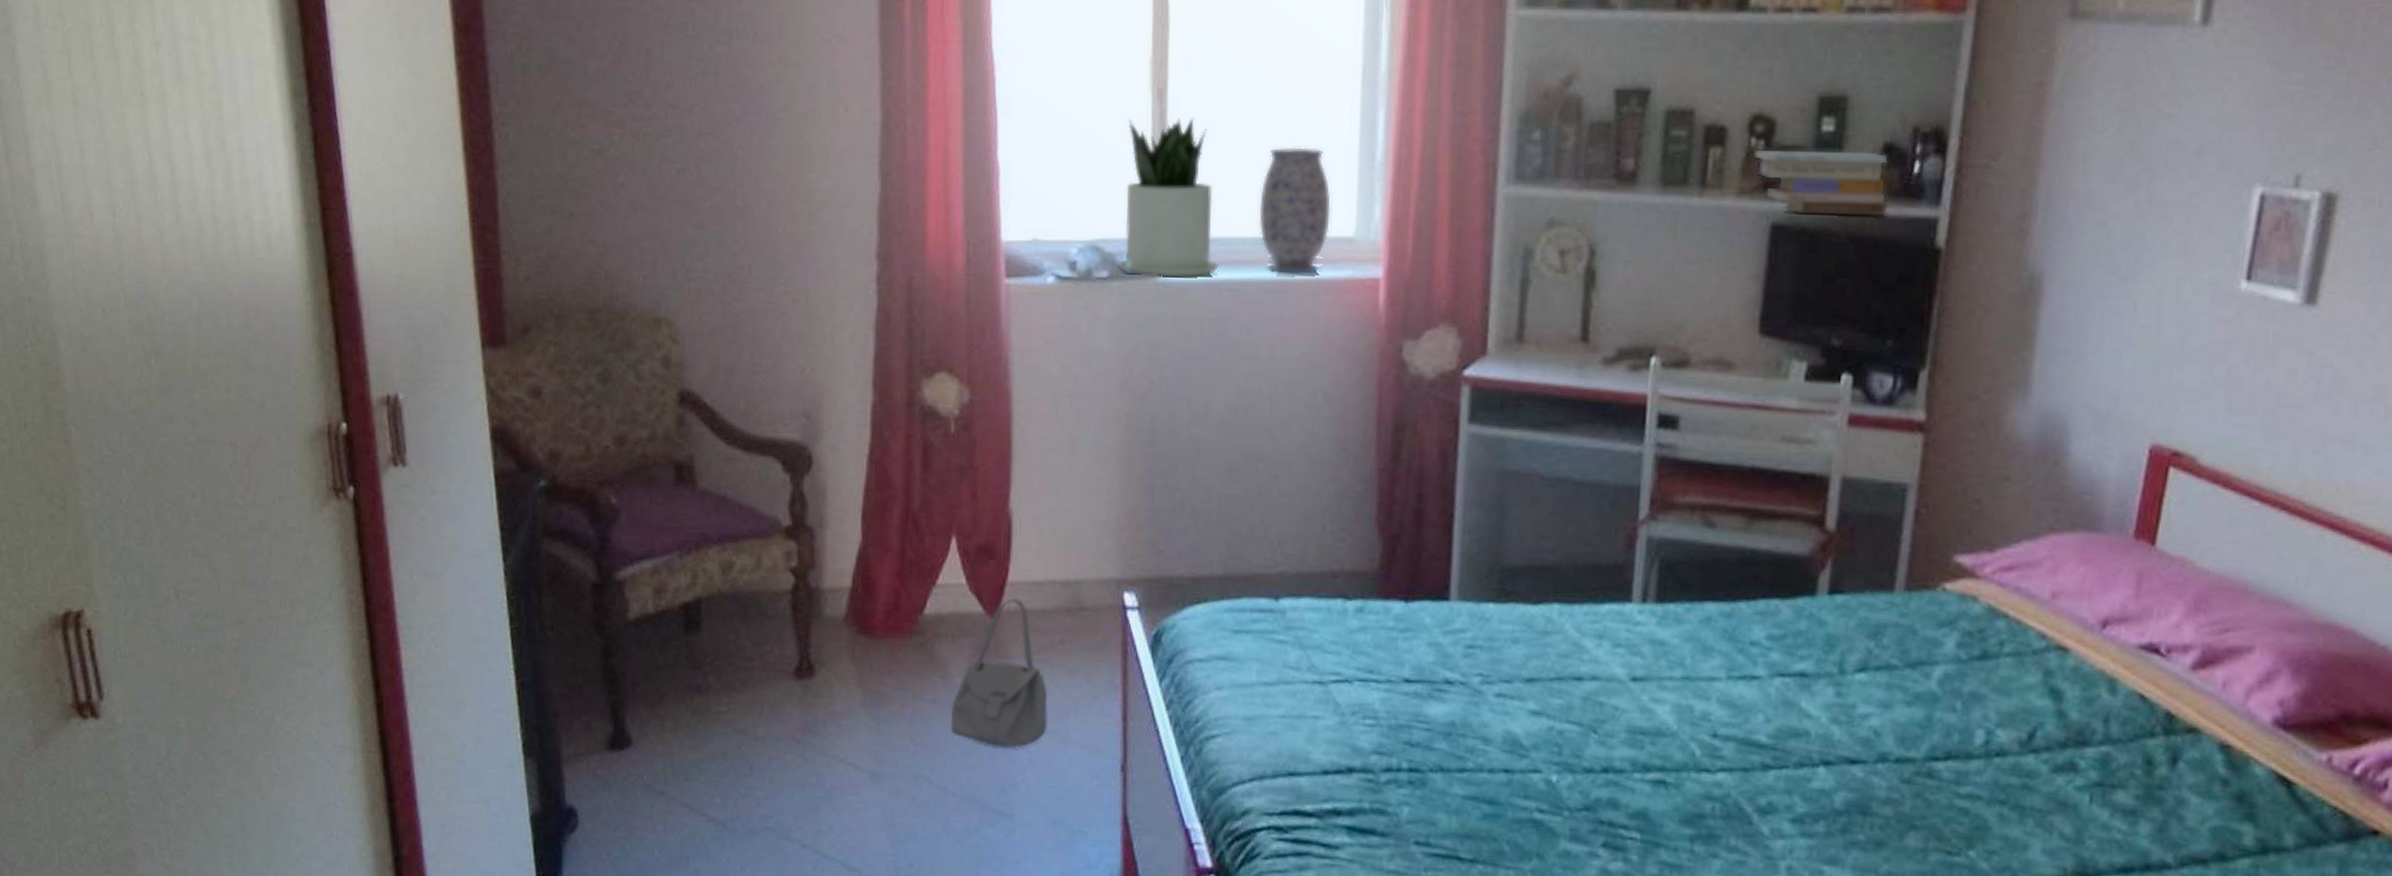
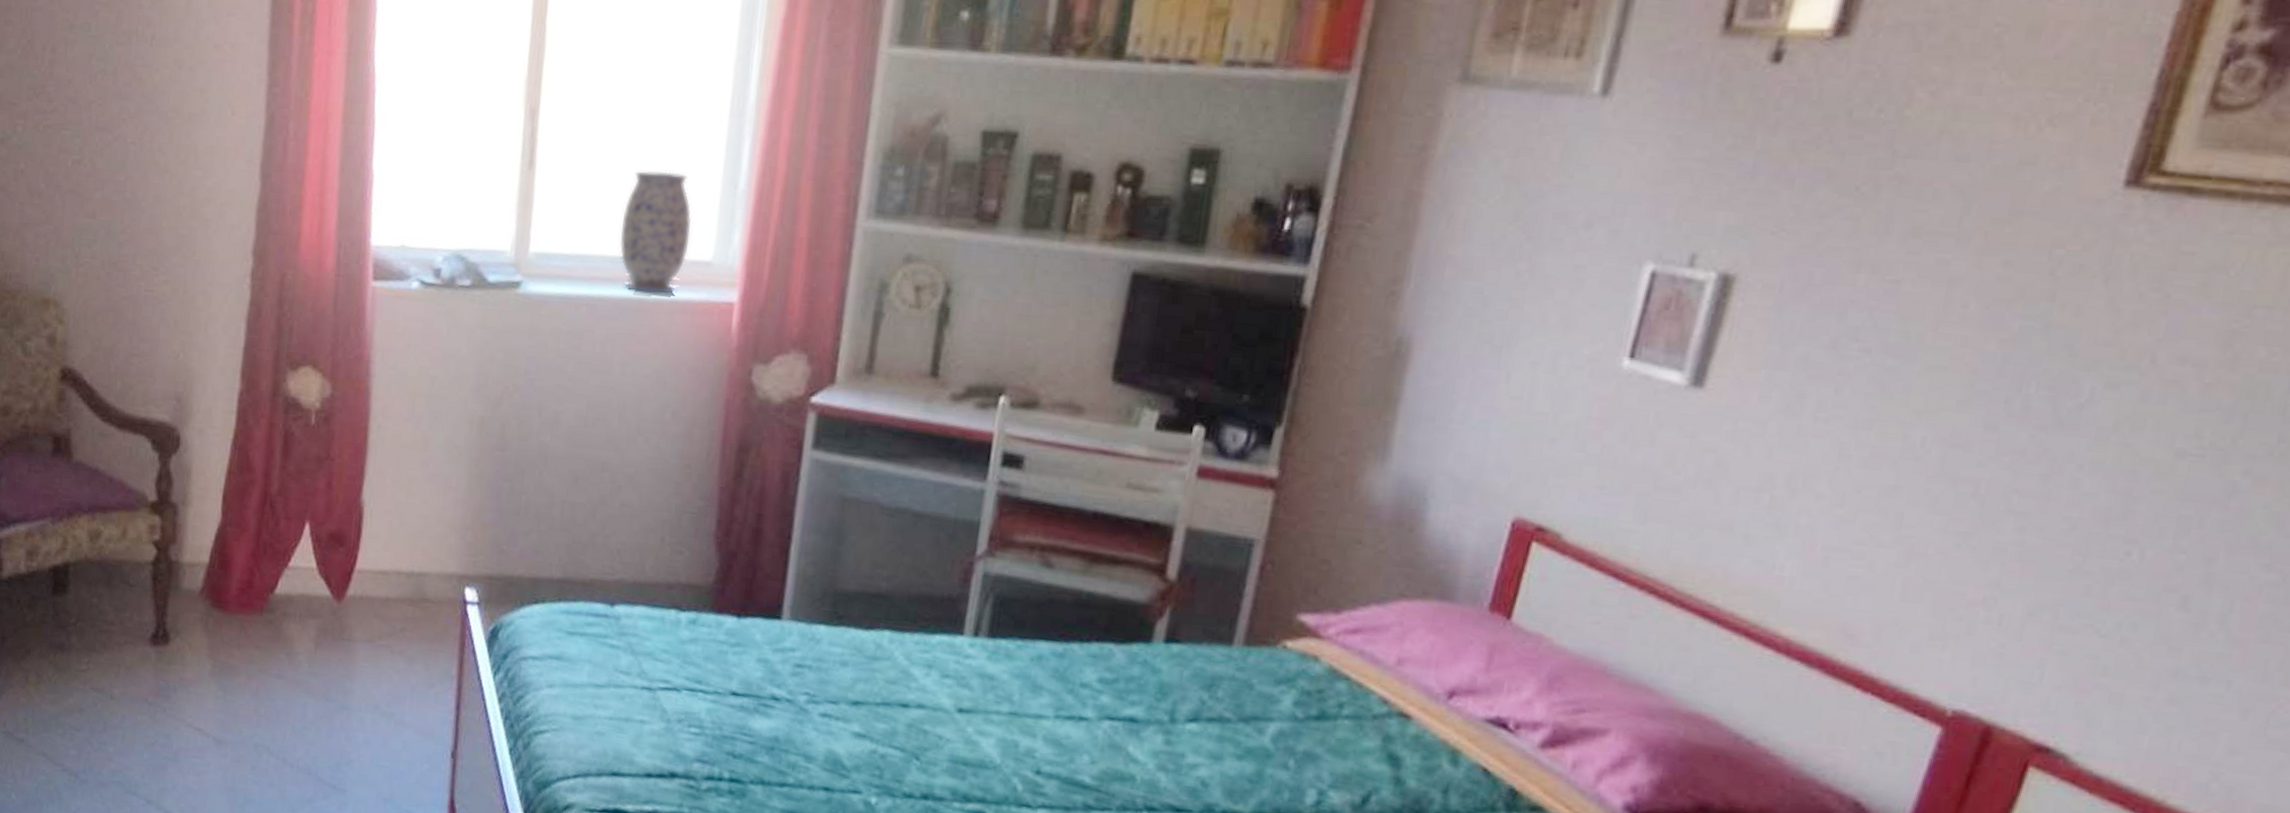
handbag: present [950,597,1049,748] -> none [293,584,387,727]
planter: present [1117,117,1220,278] -> none [479,135,579,291]
books: present [1754,149,1888,216] -> none [1119,198,1258,271]

